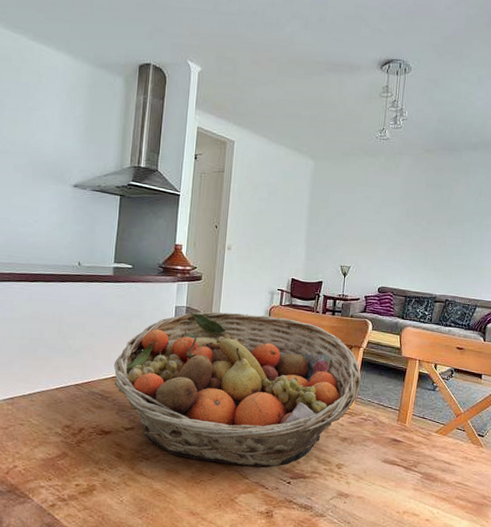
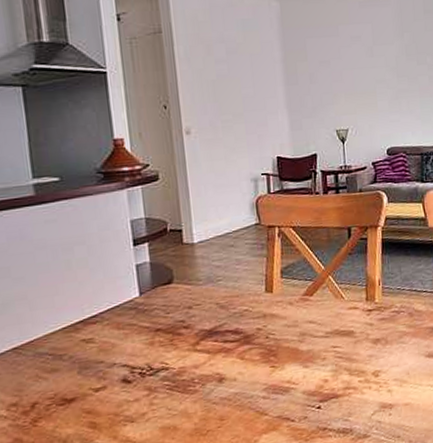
fruit basket: present [113,311,362,467] -> none [61,208,386,409]

